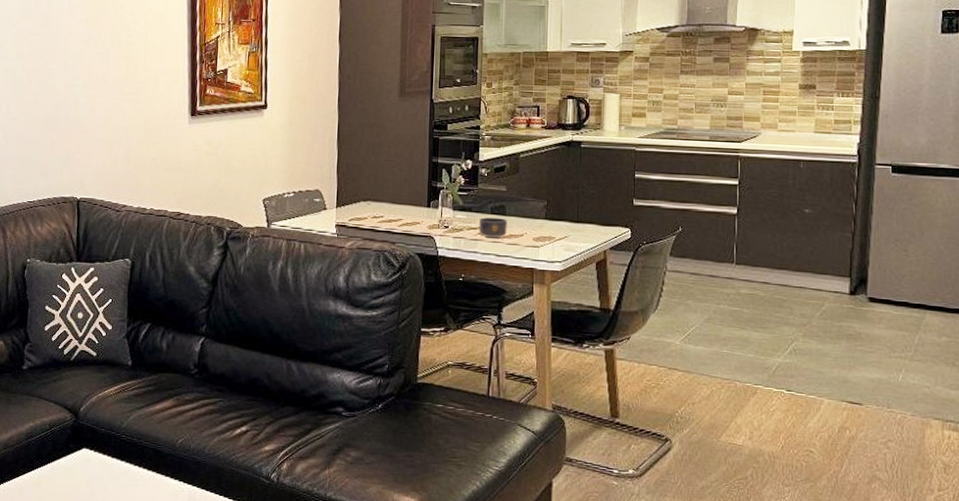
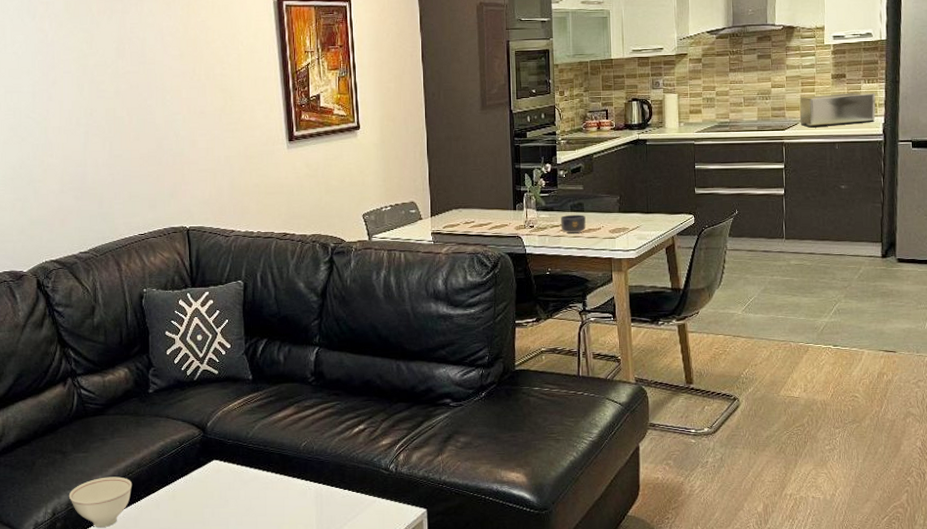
toaster: none [759,105,851,142] -> present [799,91,876,128]

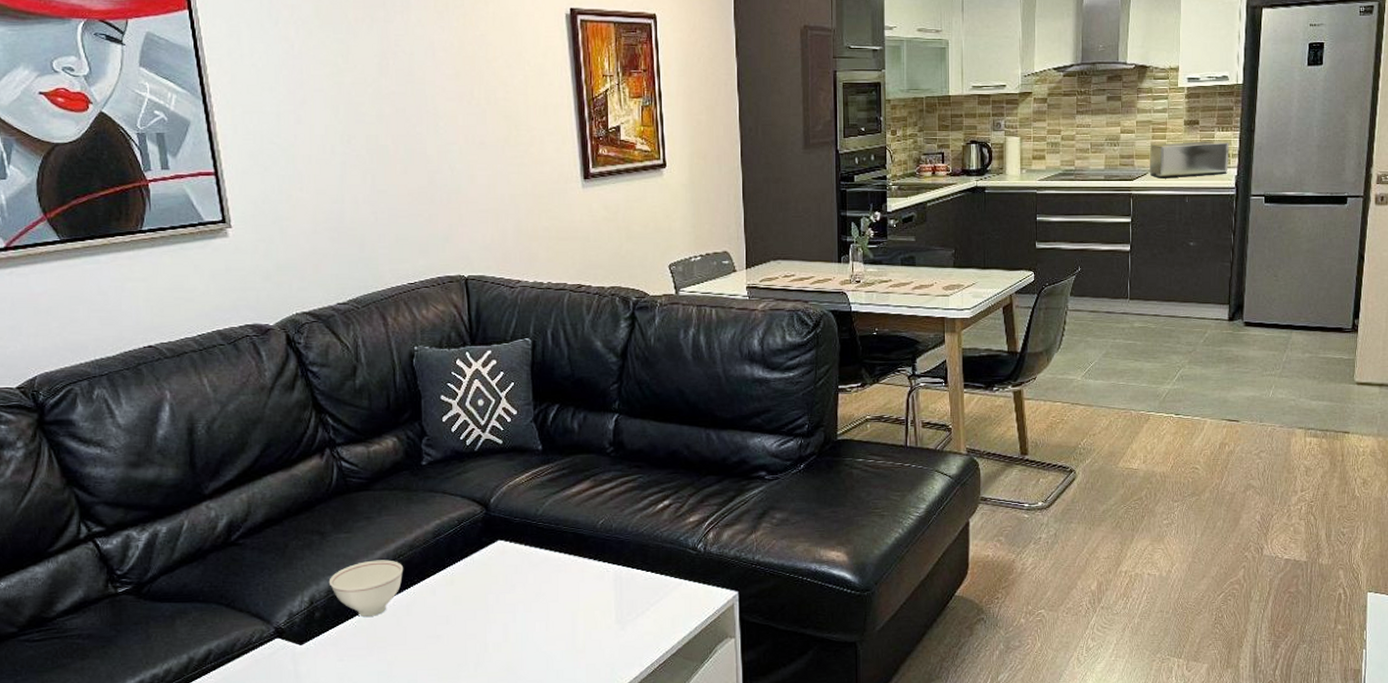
mug: present [561,215,586,233] -> none [890,269,917,290]

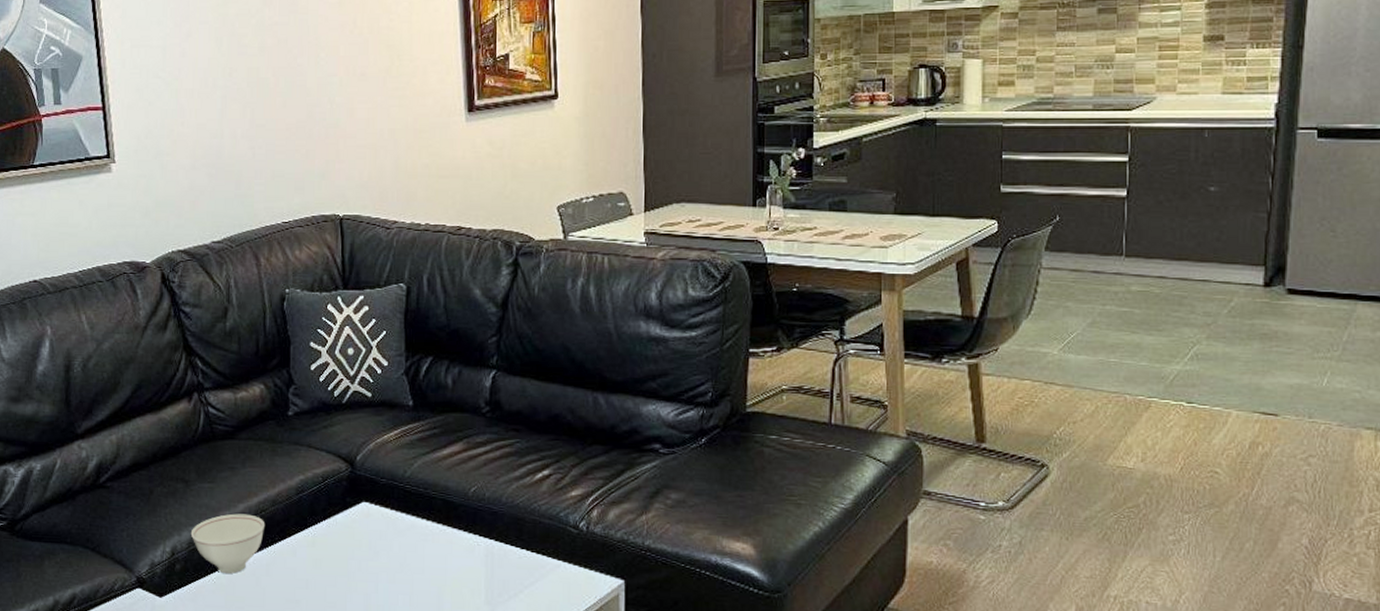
toaster: present [1149,140,1229,179] -> none [1154,59,1267,108]

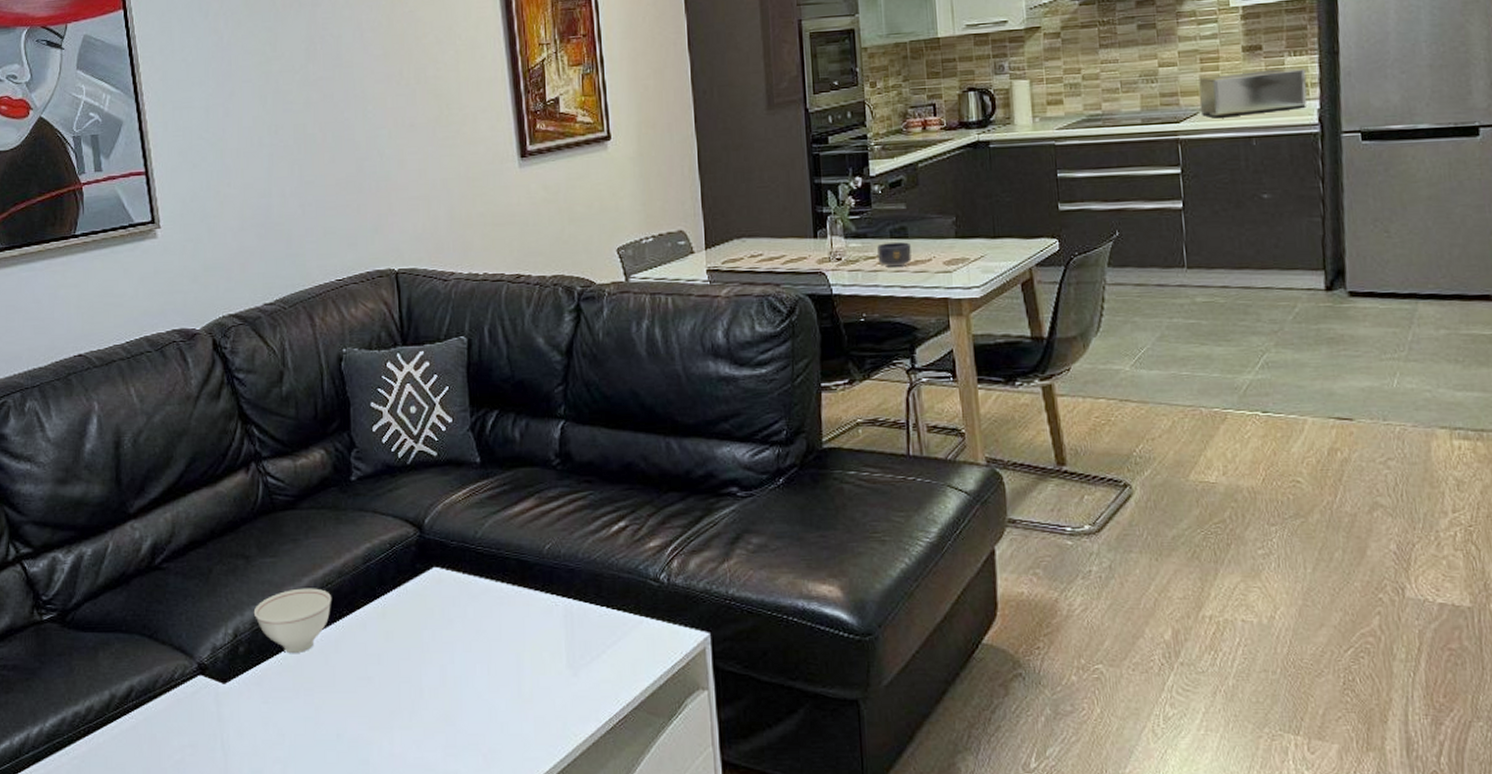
mug: none [815,215,849,239] -> present [877,242,912,267]
toaster: none [1154,59,1267,108] -> present [1199,67,1307,118]

